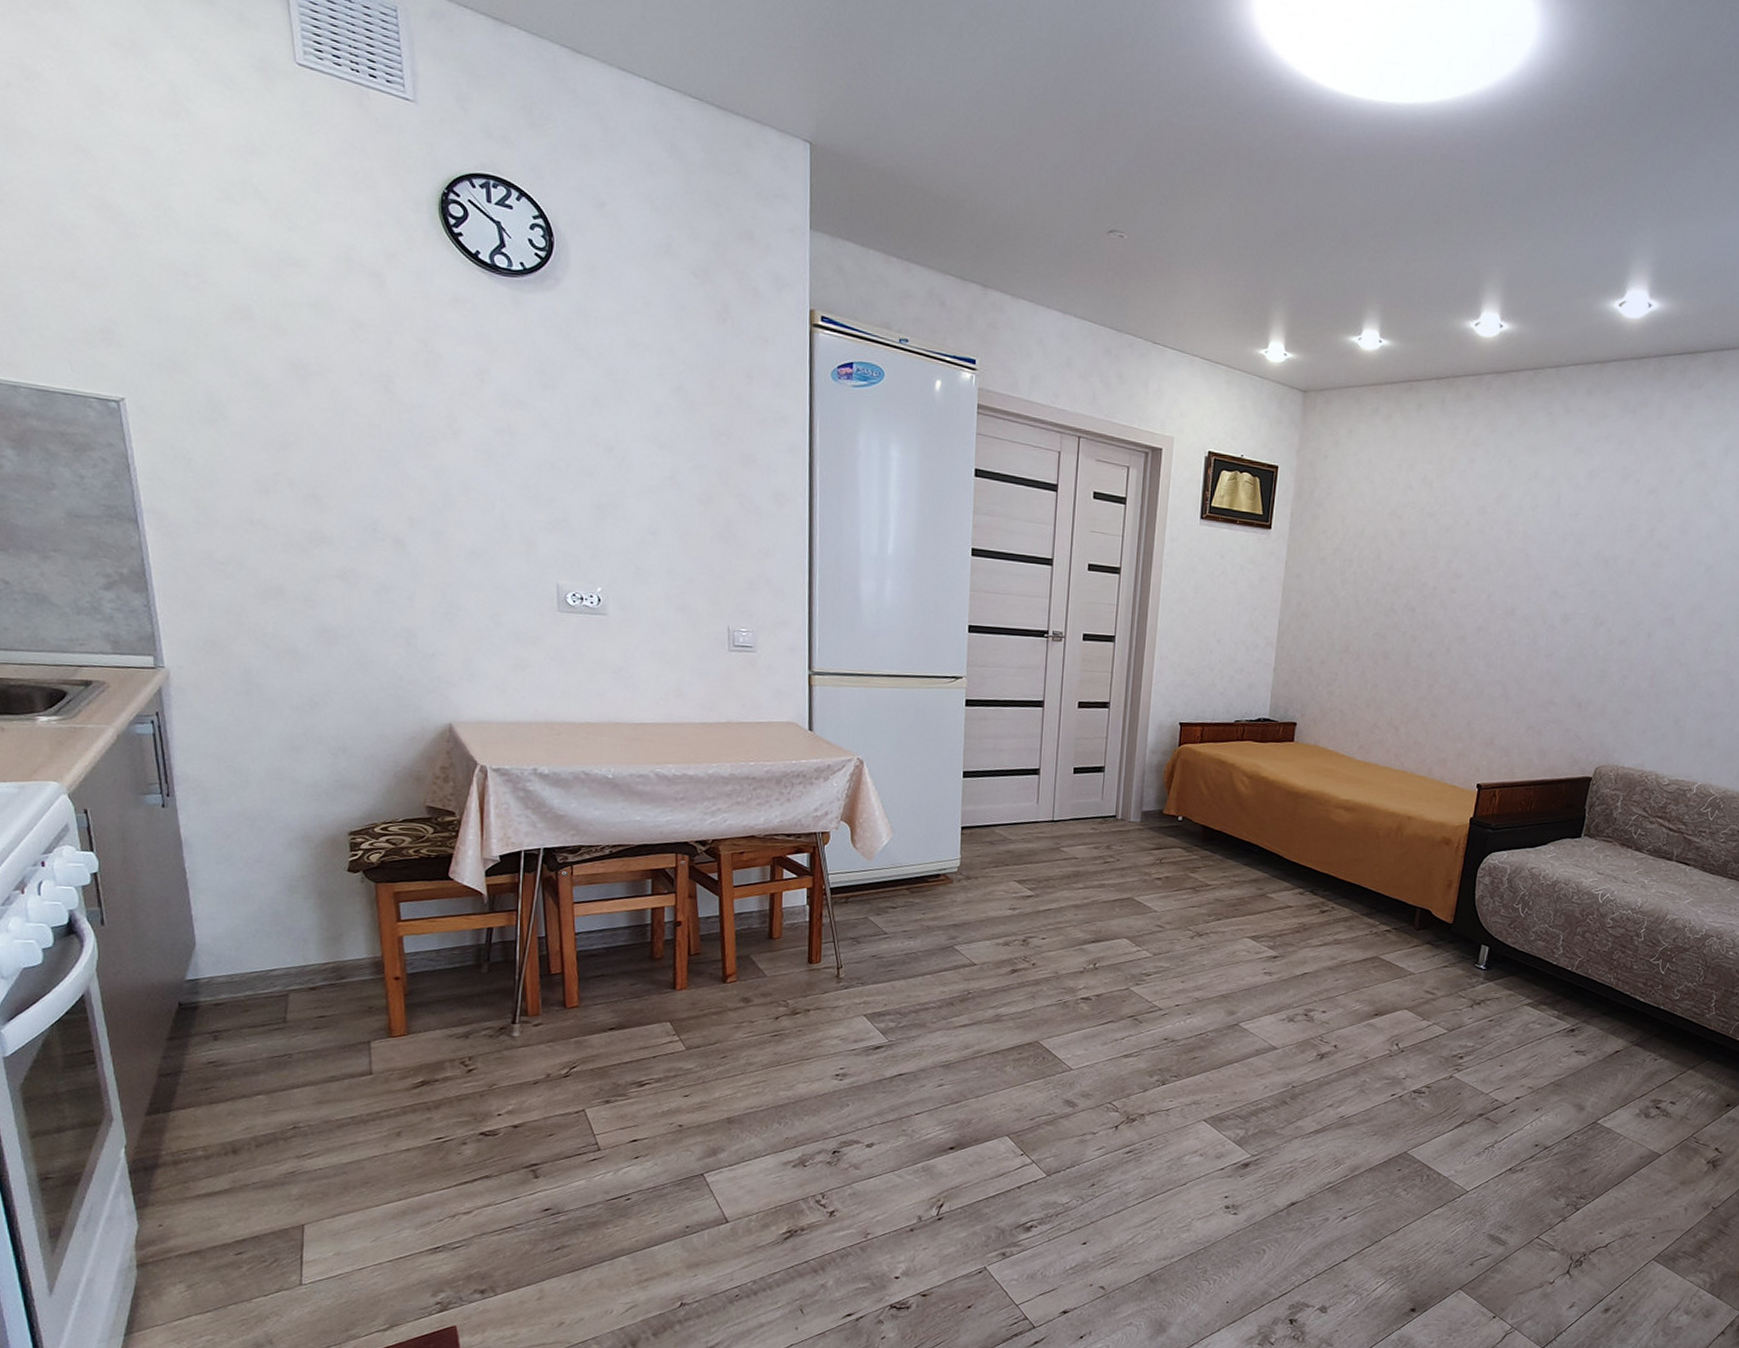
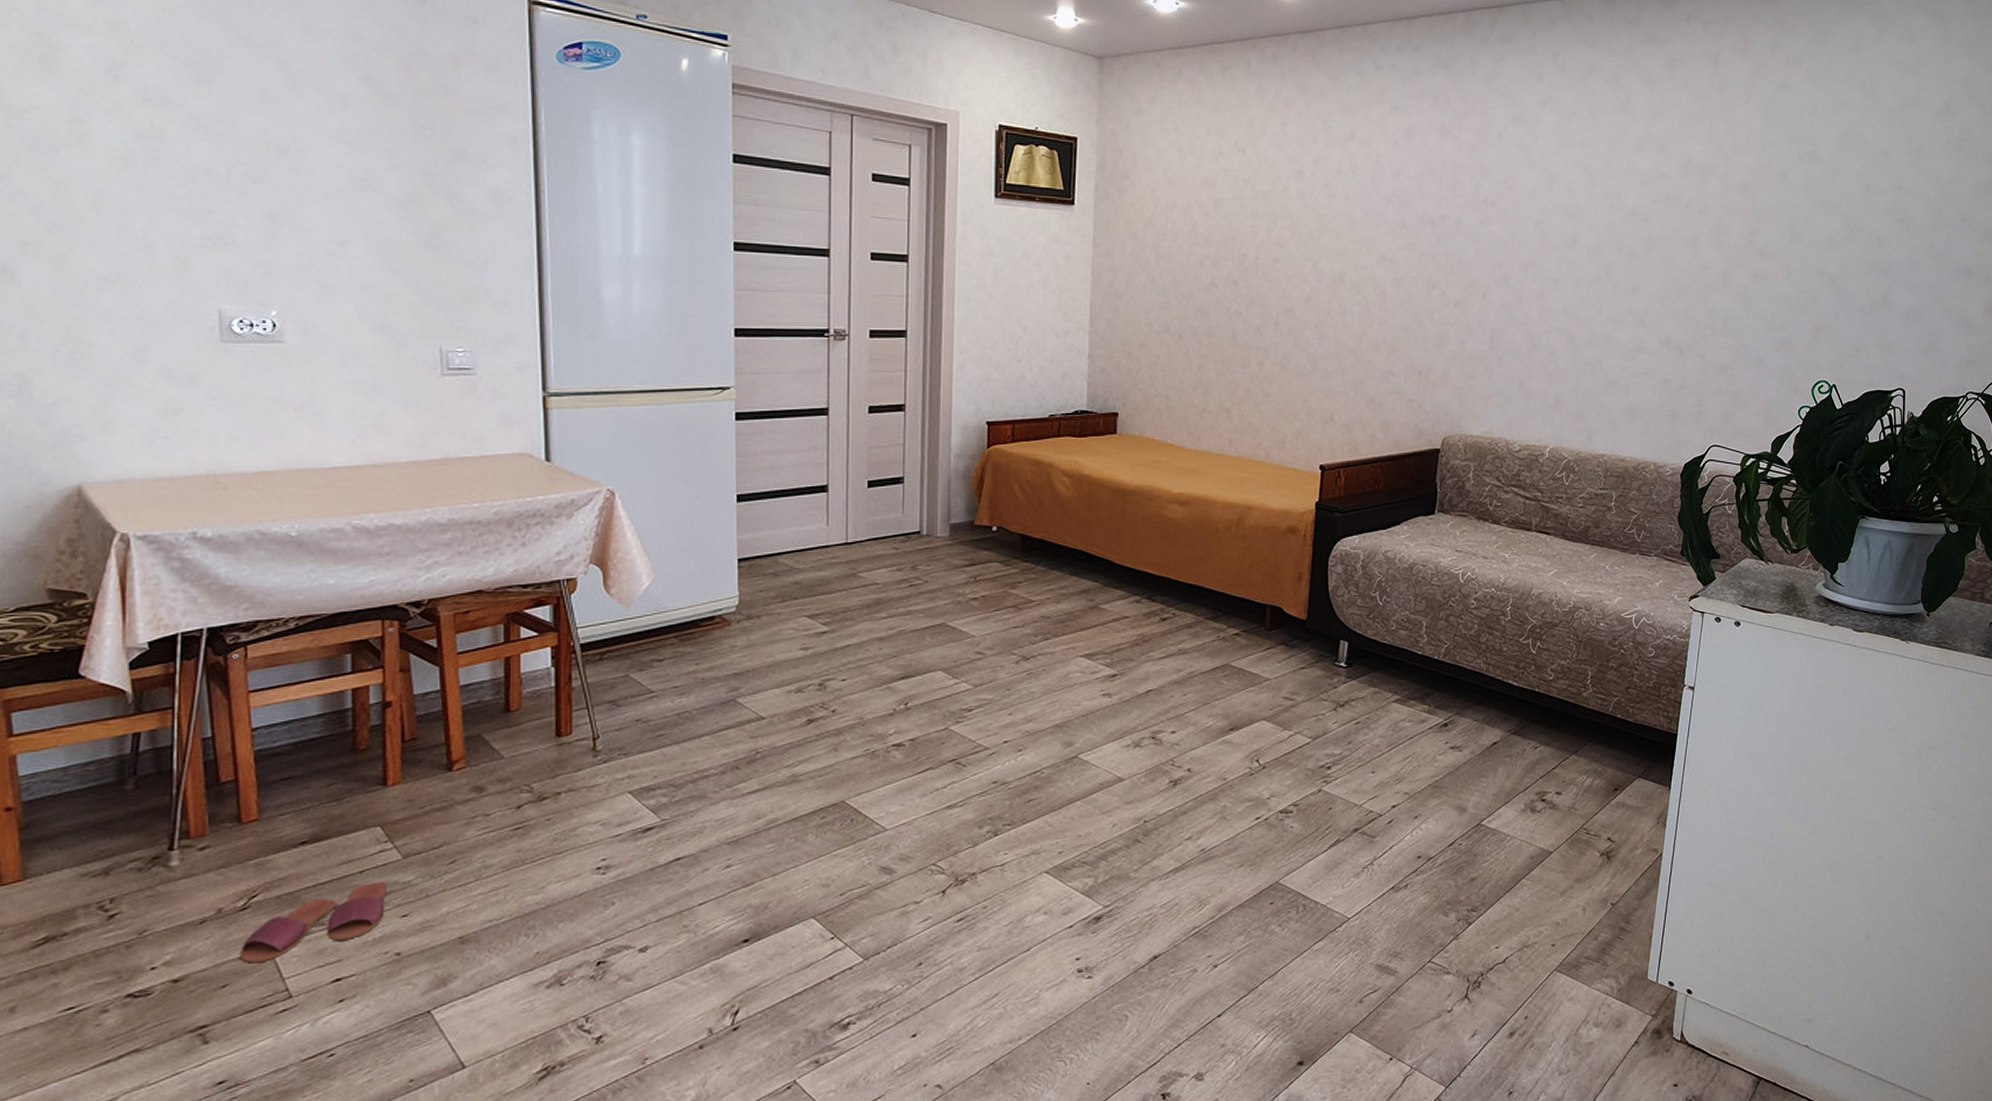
slippers: none [562,1066,673,1120] -> present [239,882,387,964]

